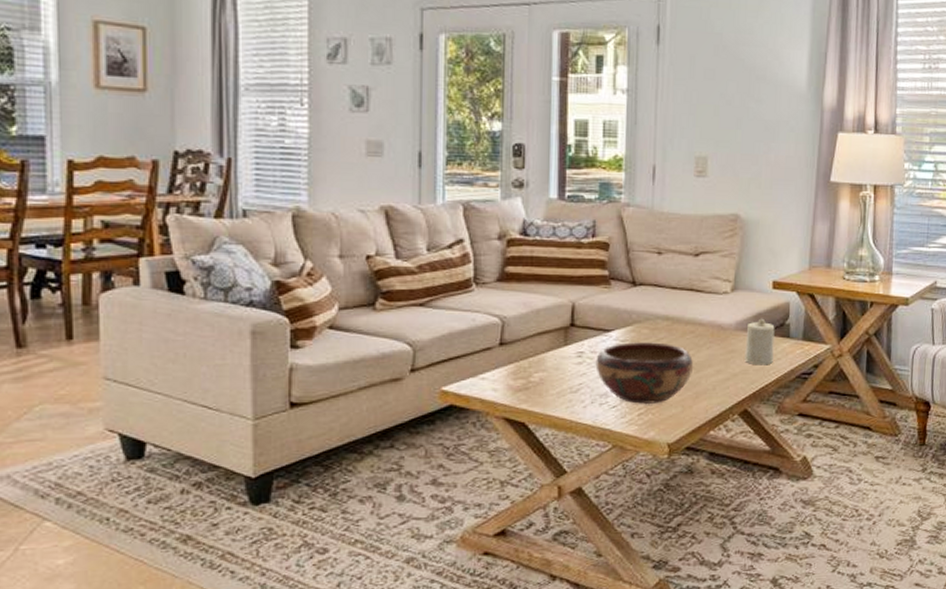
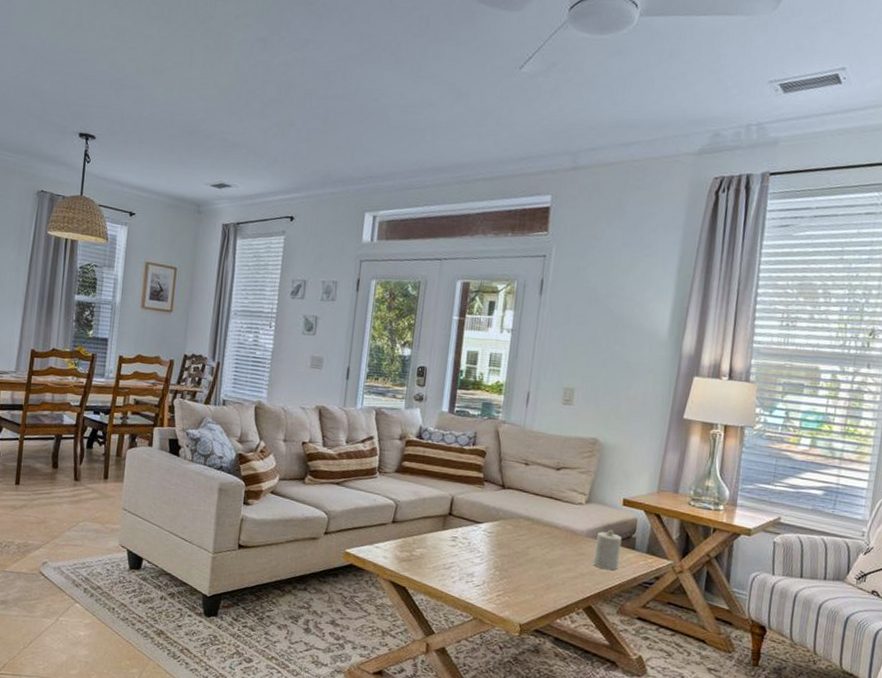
decorative bowl: present [595,341,693,405] -> none [466,534,547,589]

